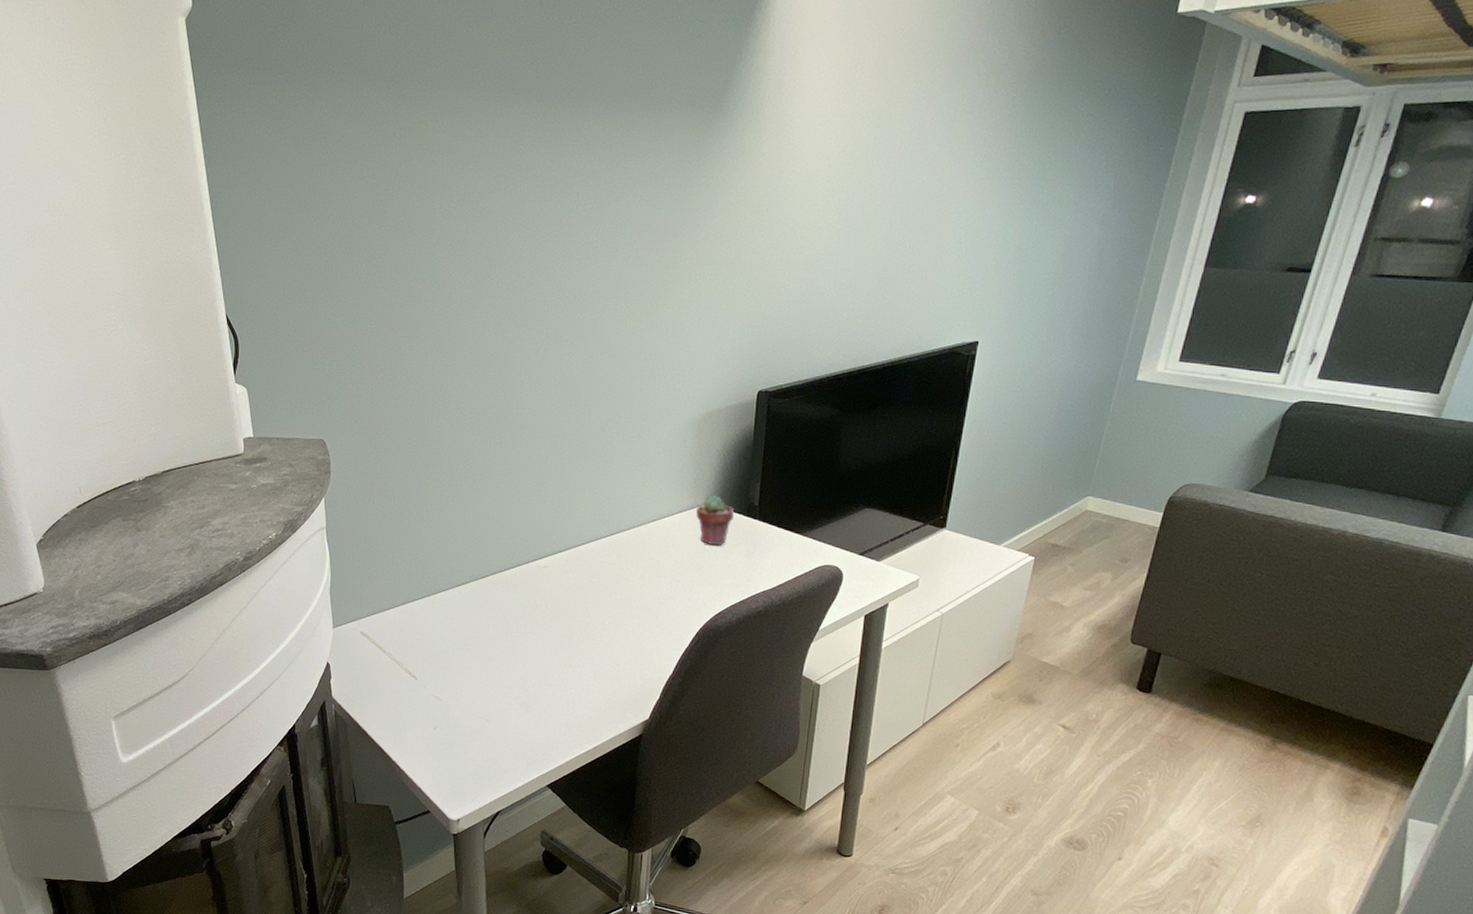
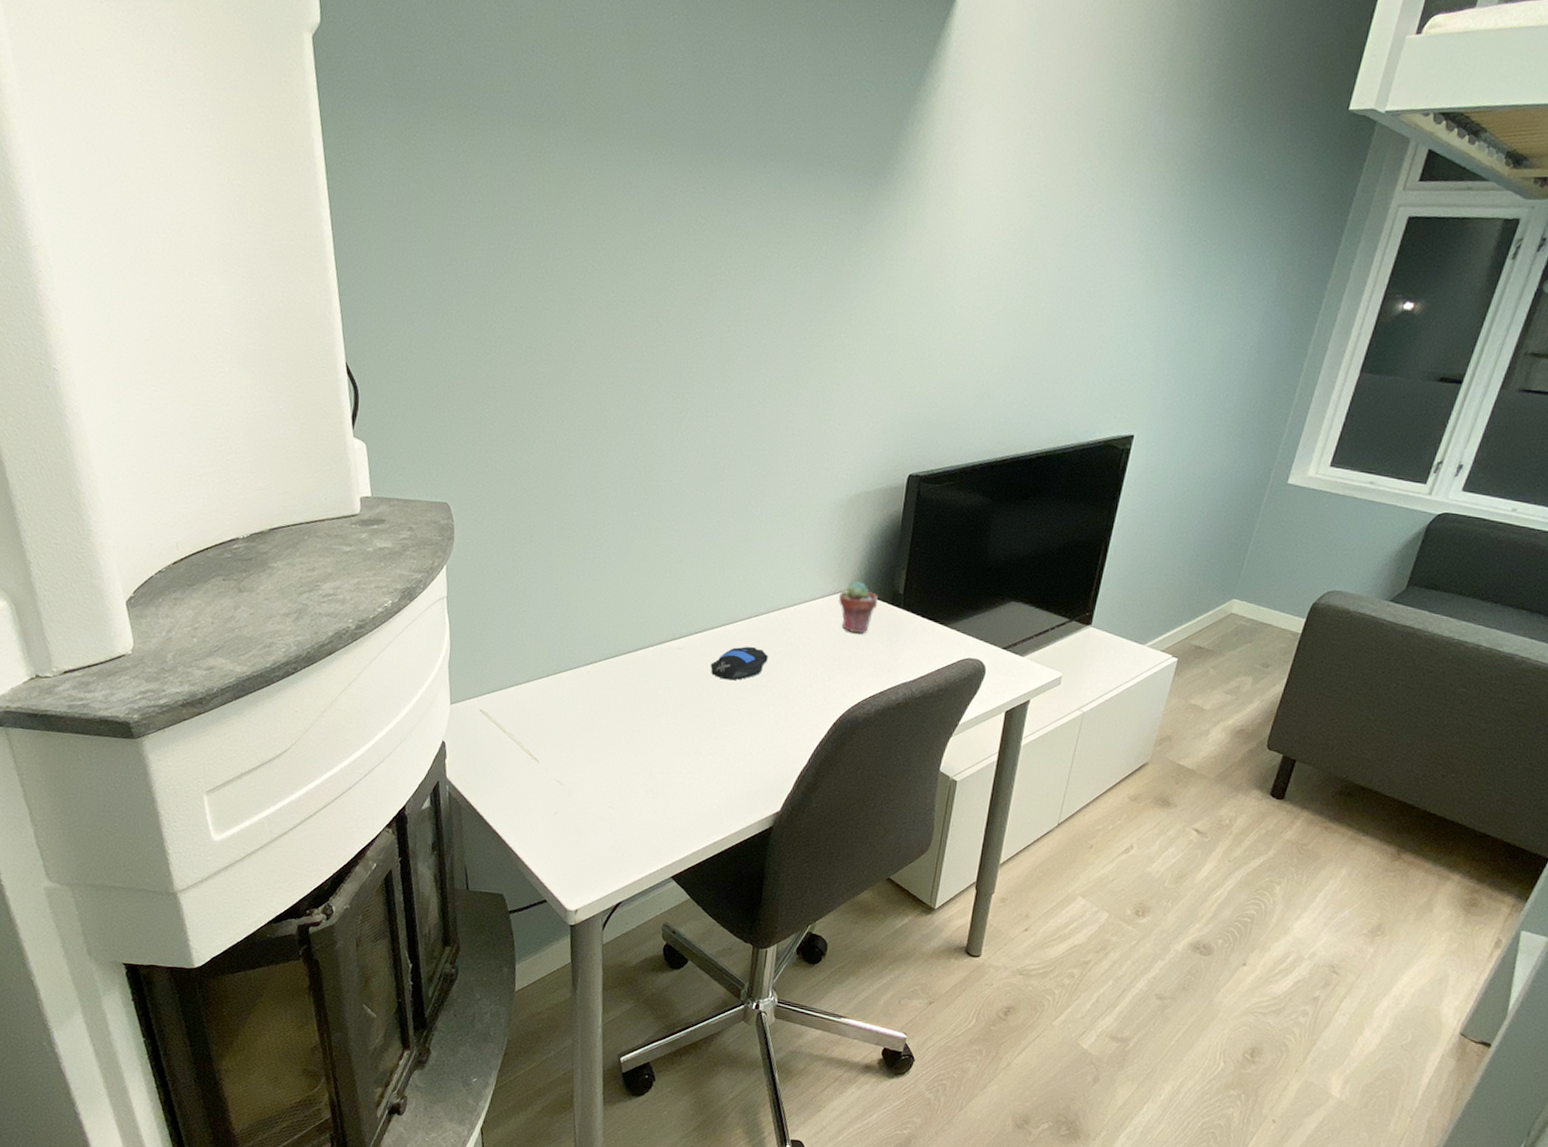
computer mouse: none [576,562,631,595] -> present [710,646,768,681]

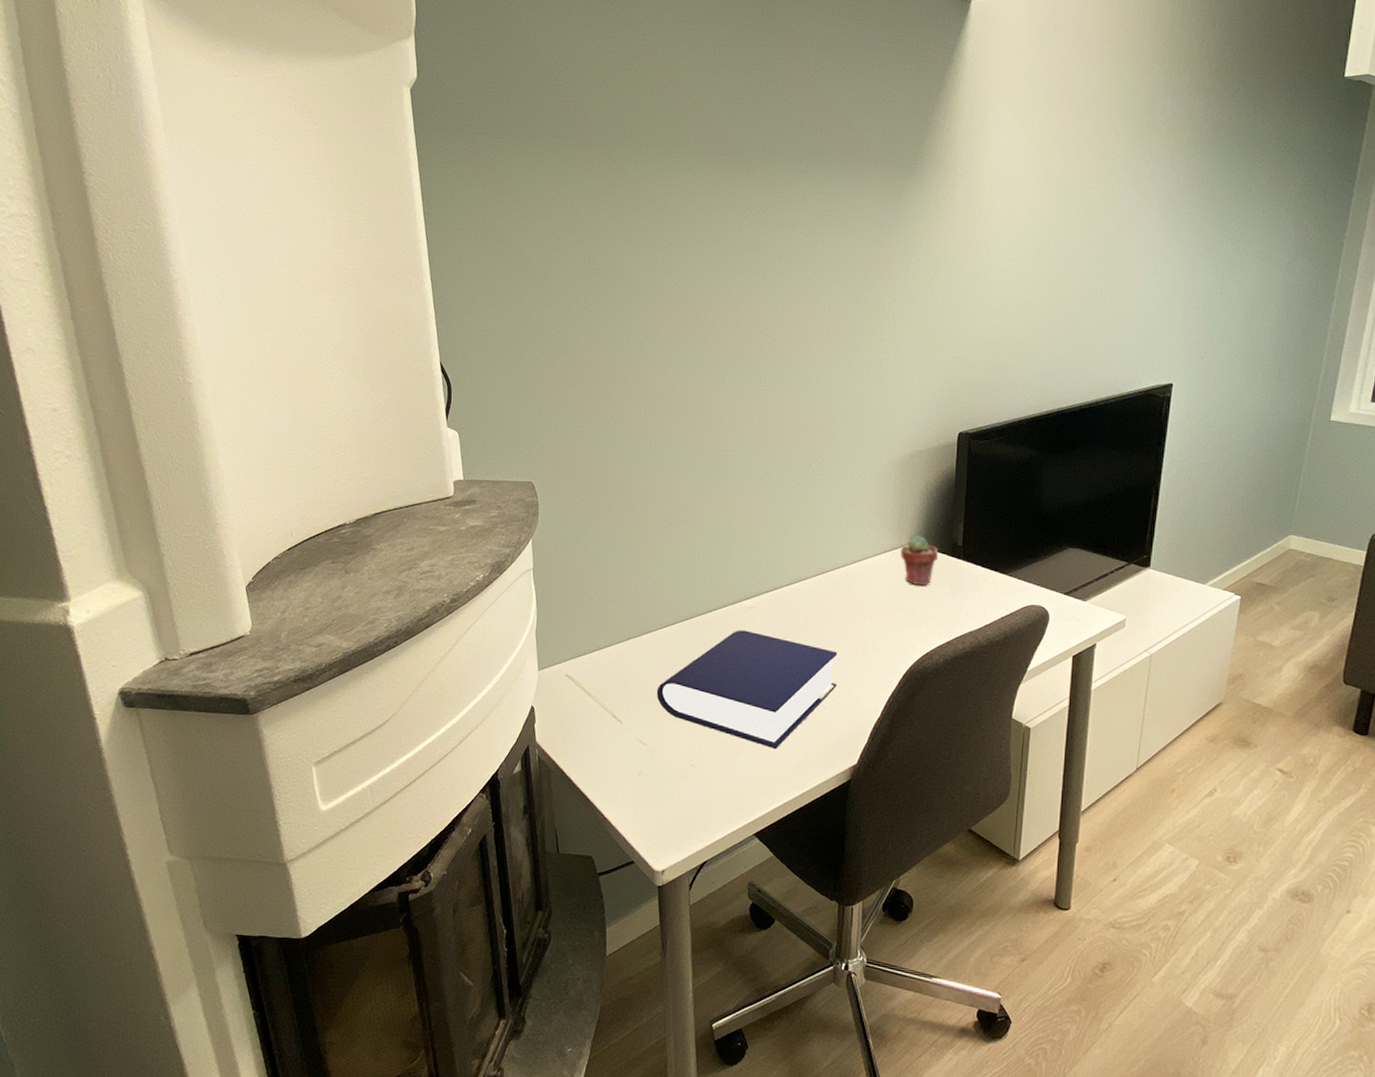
book: none [575,671,767,794] -> present [656,630,838,750]
computer mouse: present [710,646,768,681] -> none [782,602,836,637]

